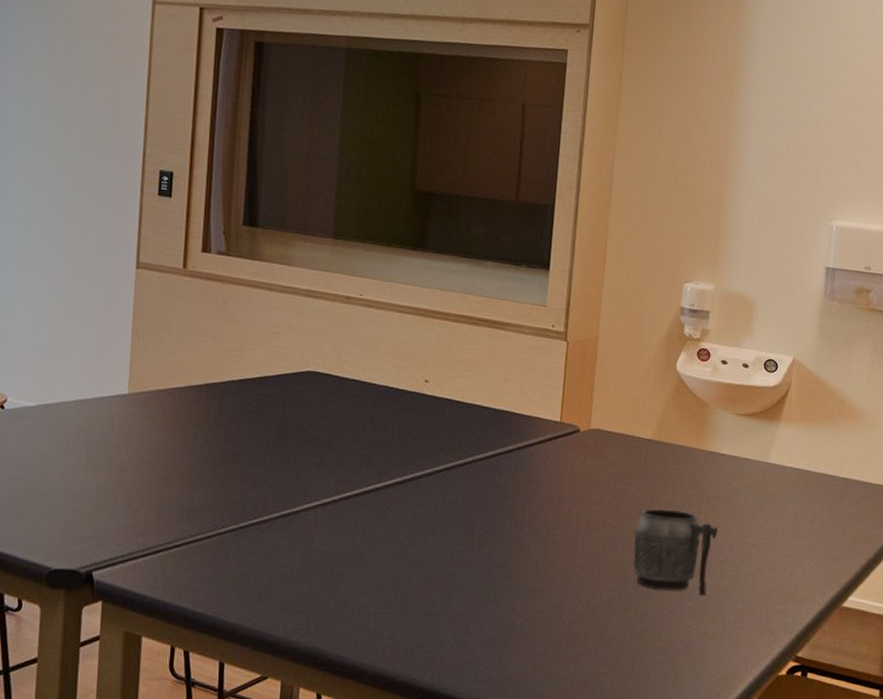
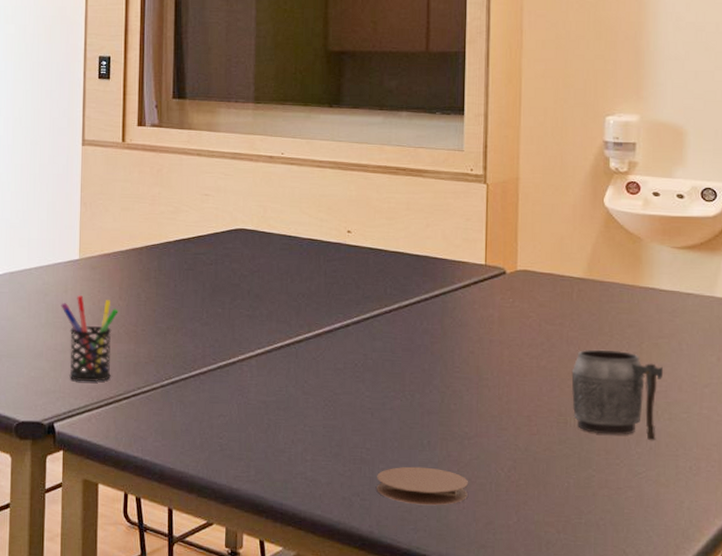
pen holder: none [105,434,172,528] -> present [61,295,118,382]
coaster: none [440,619,530,658] -> present [377,466,468,506]

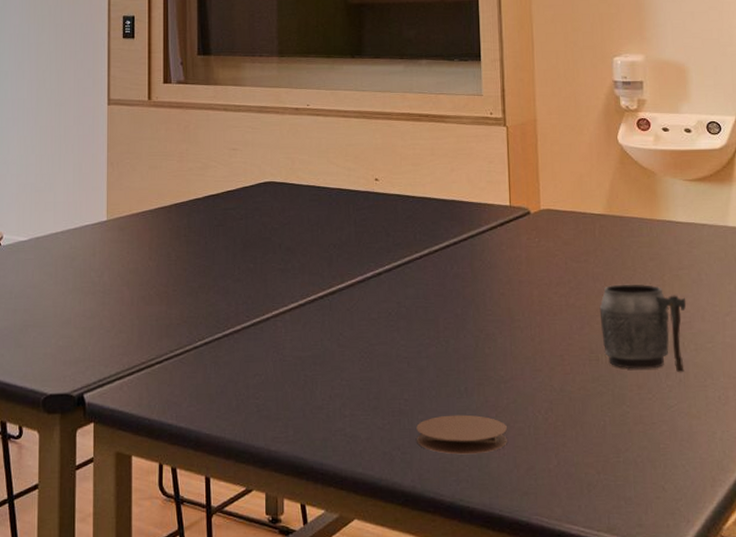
pen holder: present [61,295,118,382] -> none [89,258,148,348]

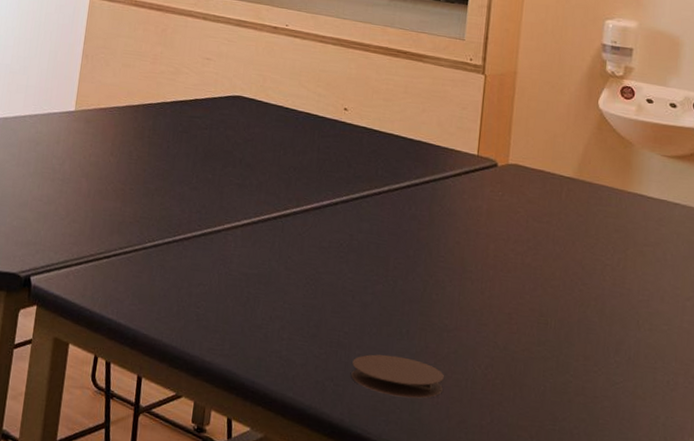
mug: present [599,283,687,373] -> none [554,251,647,351]

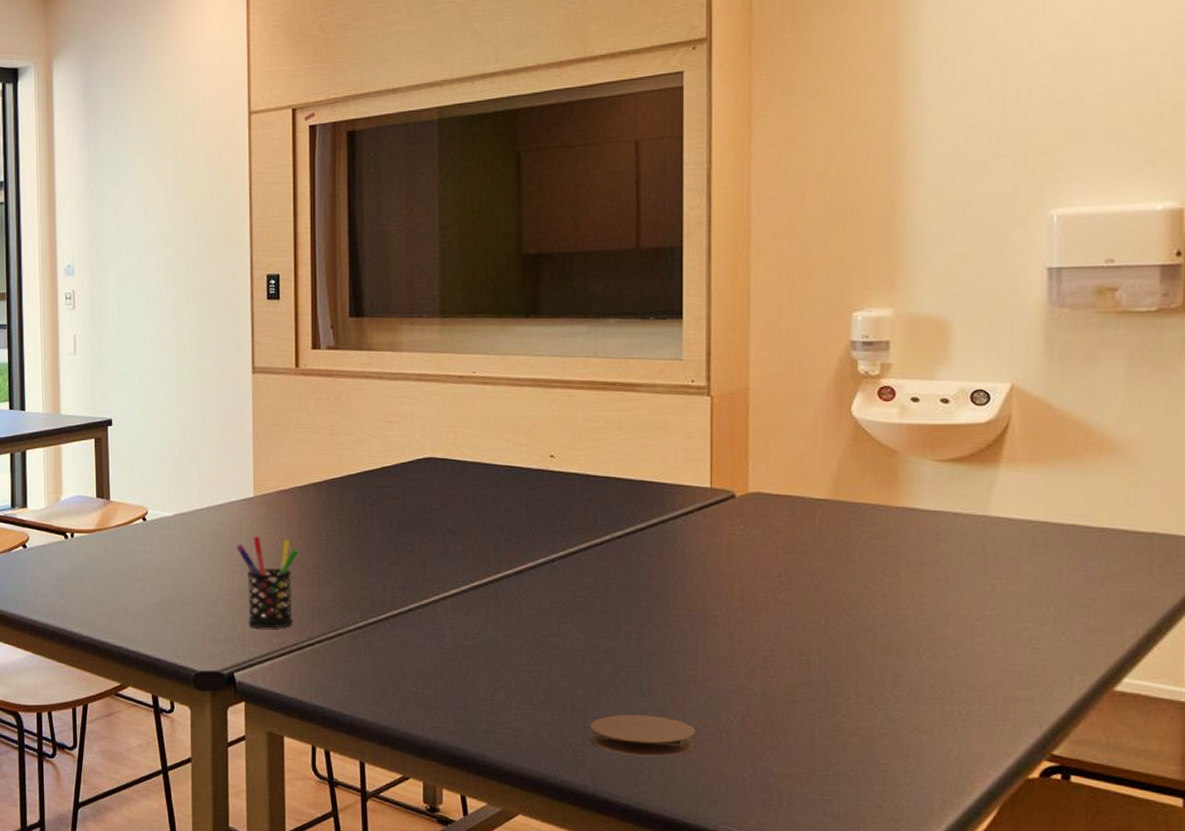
pen holder: none [51,148,108,238] -> present [236,536,298,629]

